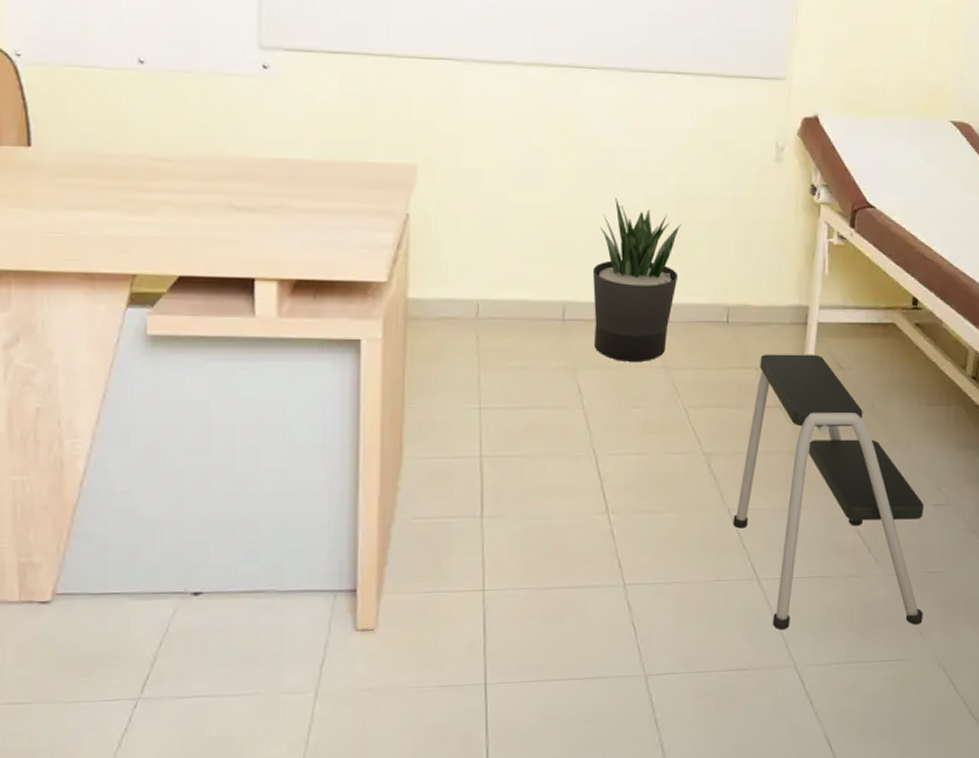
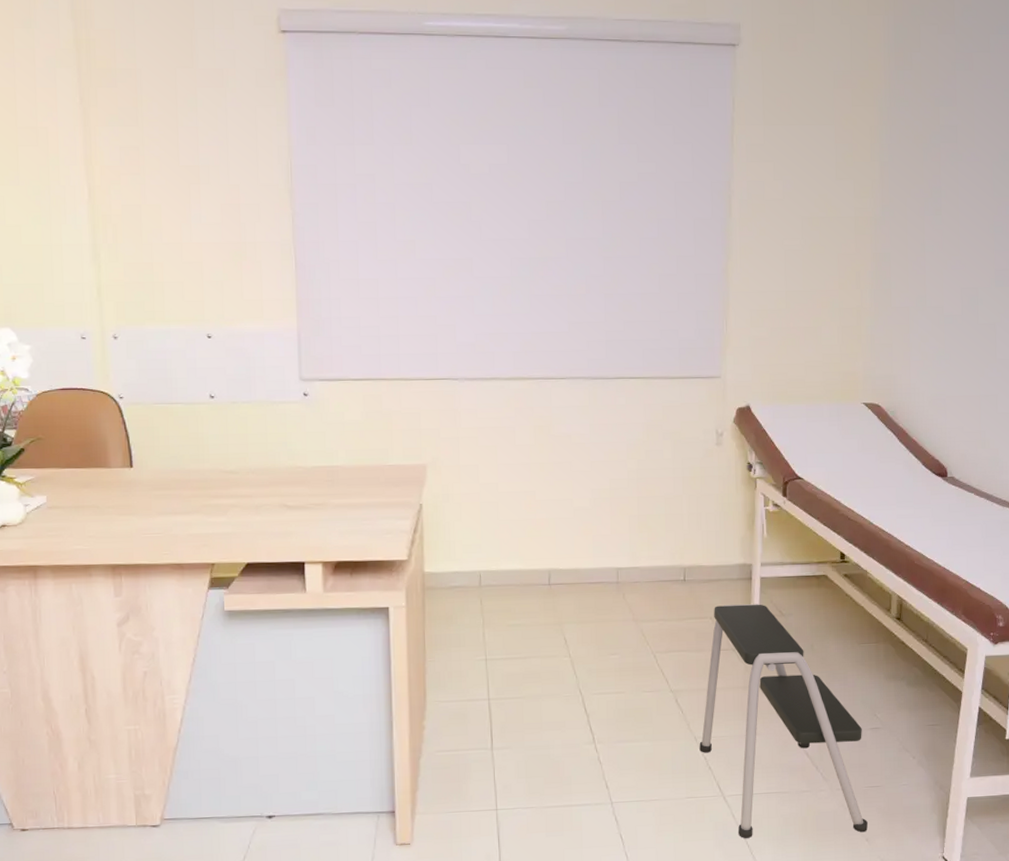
planter: present [592,197,682,361] -> none [571,482,642,617]

